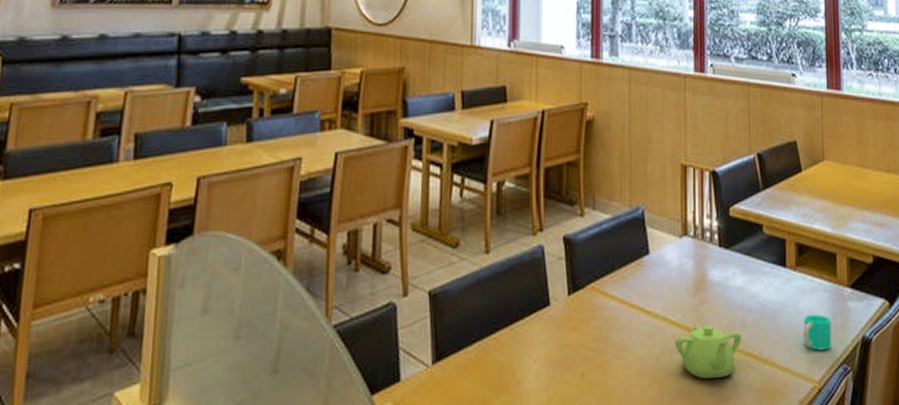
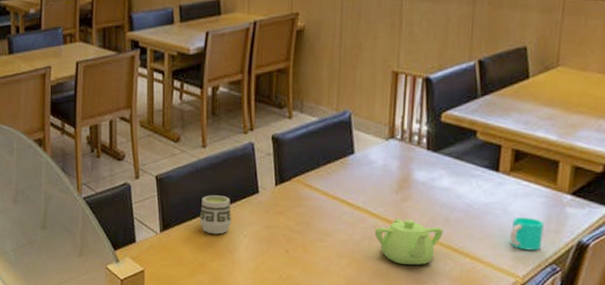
cup: none [482,311,519,362] -> present [200,195,231,235]

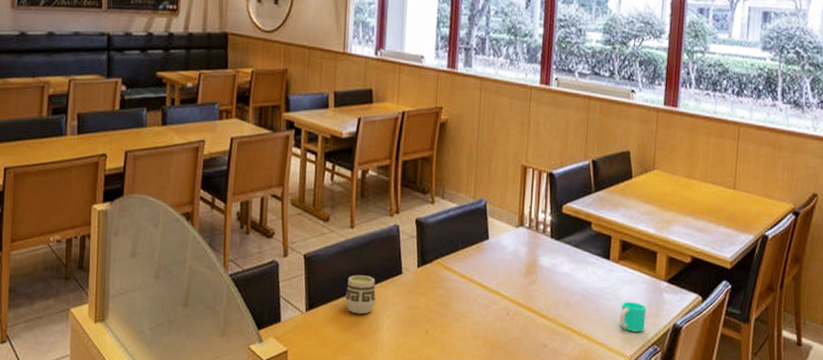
teapot: present [374,218,443,265] -> none [505,300,565,345]

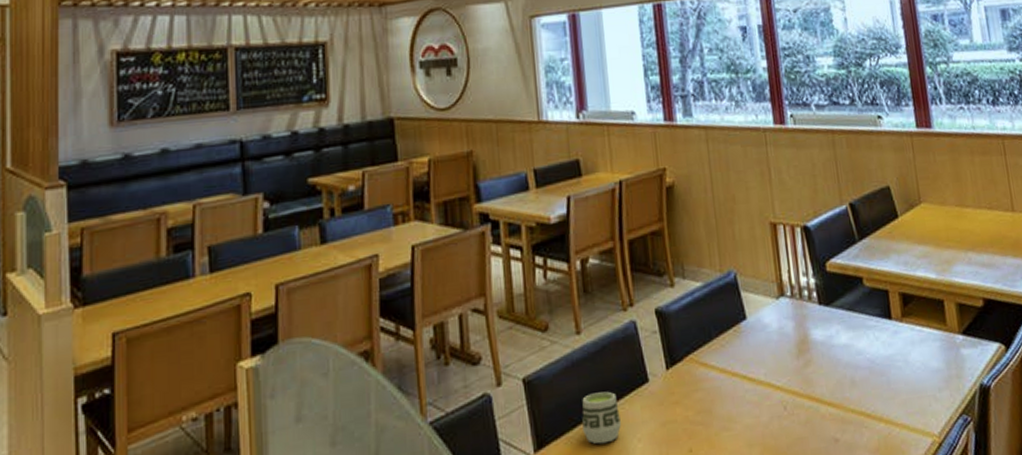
cup: present [619,301,647,332] -> none [916,365,949,403]

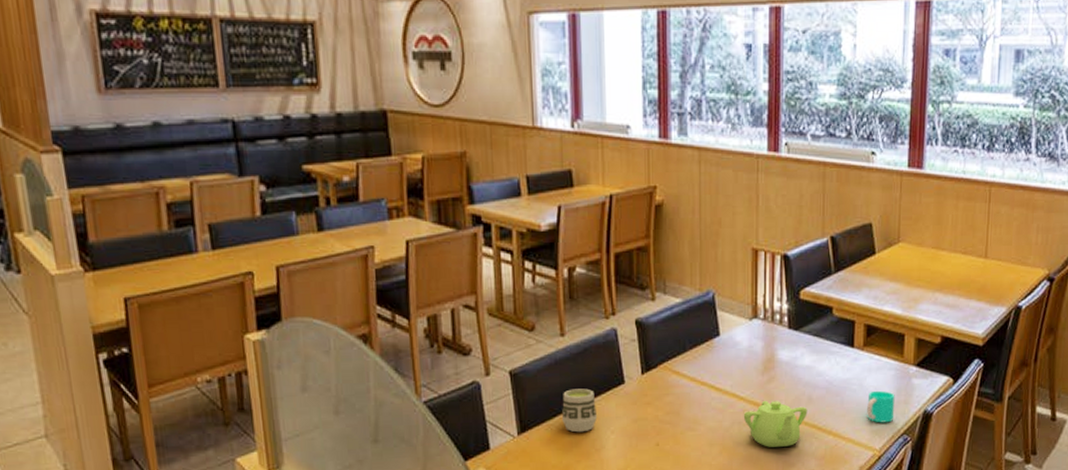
teapot: none [782,387,853,443] -> present [743,400,808,447]
cup: none [916,365,949,403] -> present [867,390,895,423]

